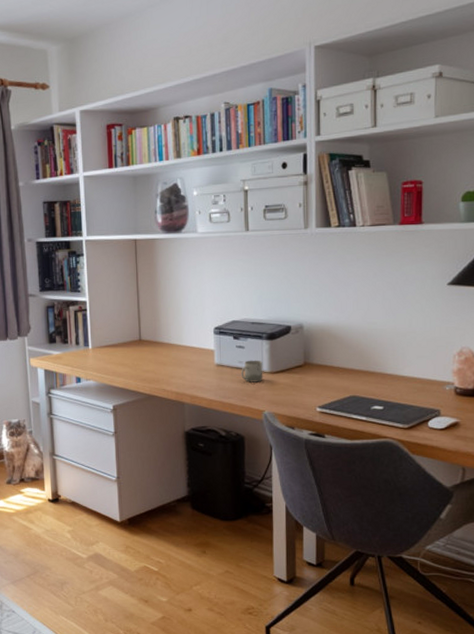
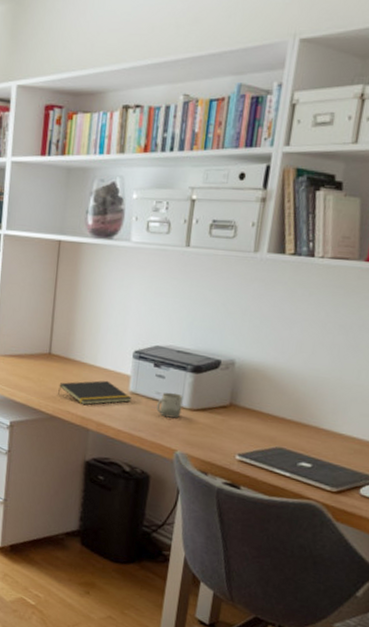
notepad: none [152,357,218,382] -> present [58,380,132,405]

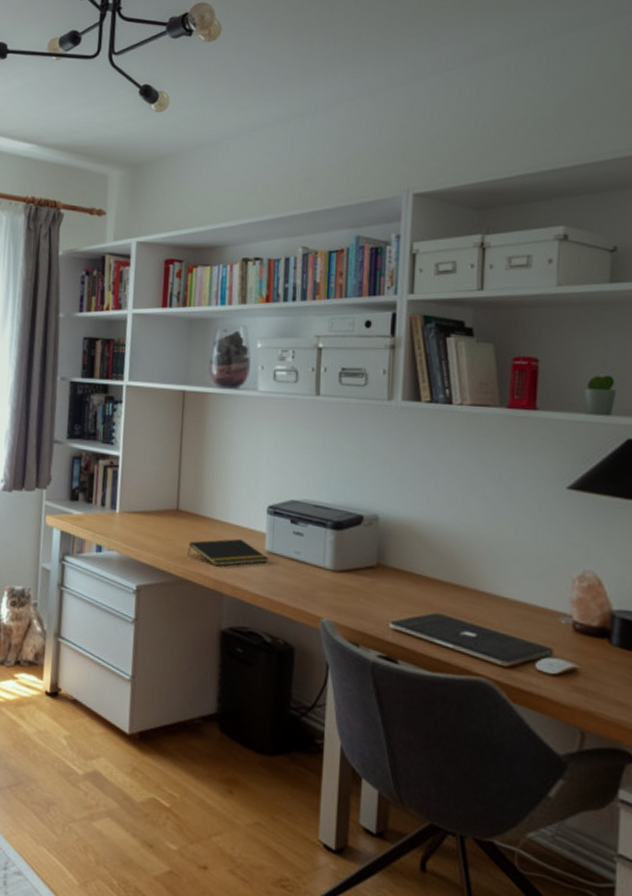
cup: present [156,392,183,418] -> none [297,551,325,581]

